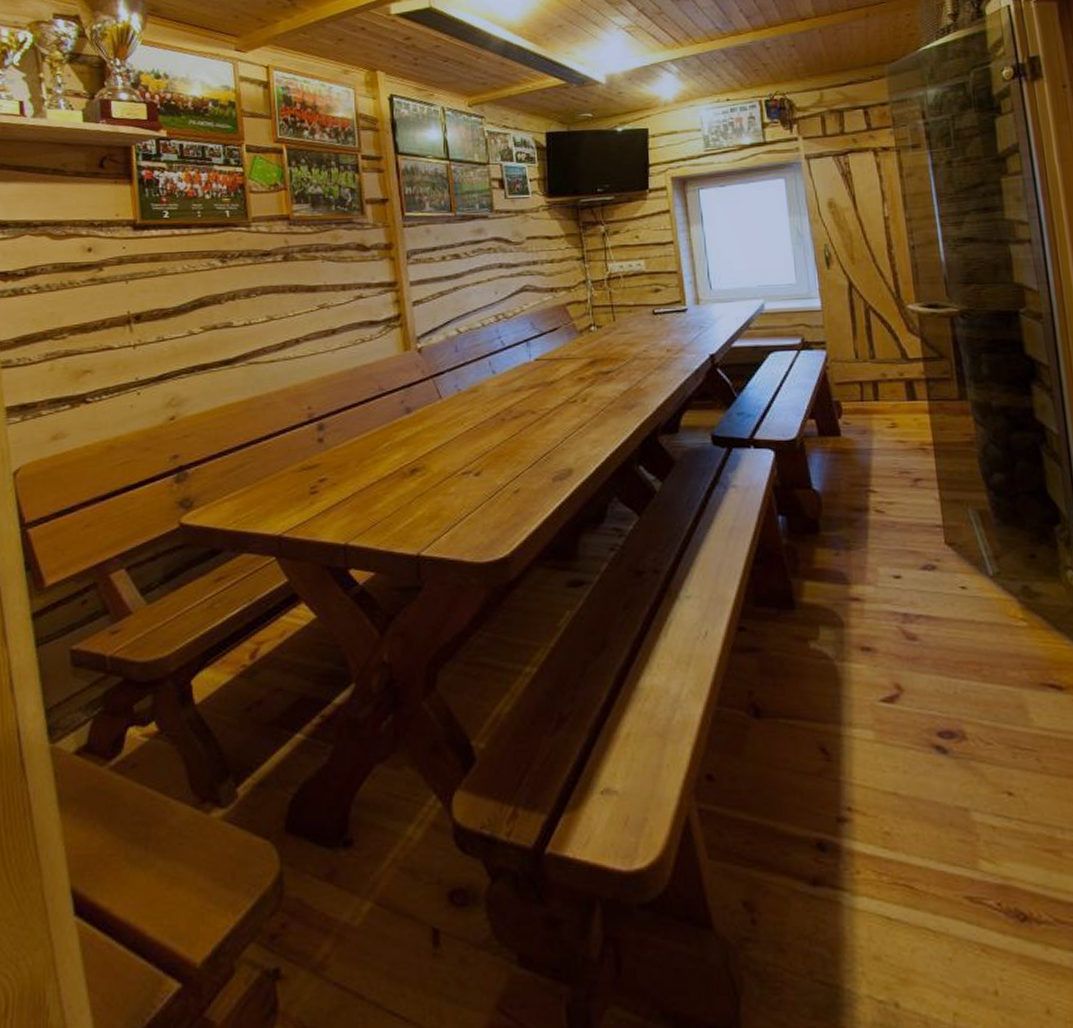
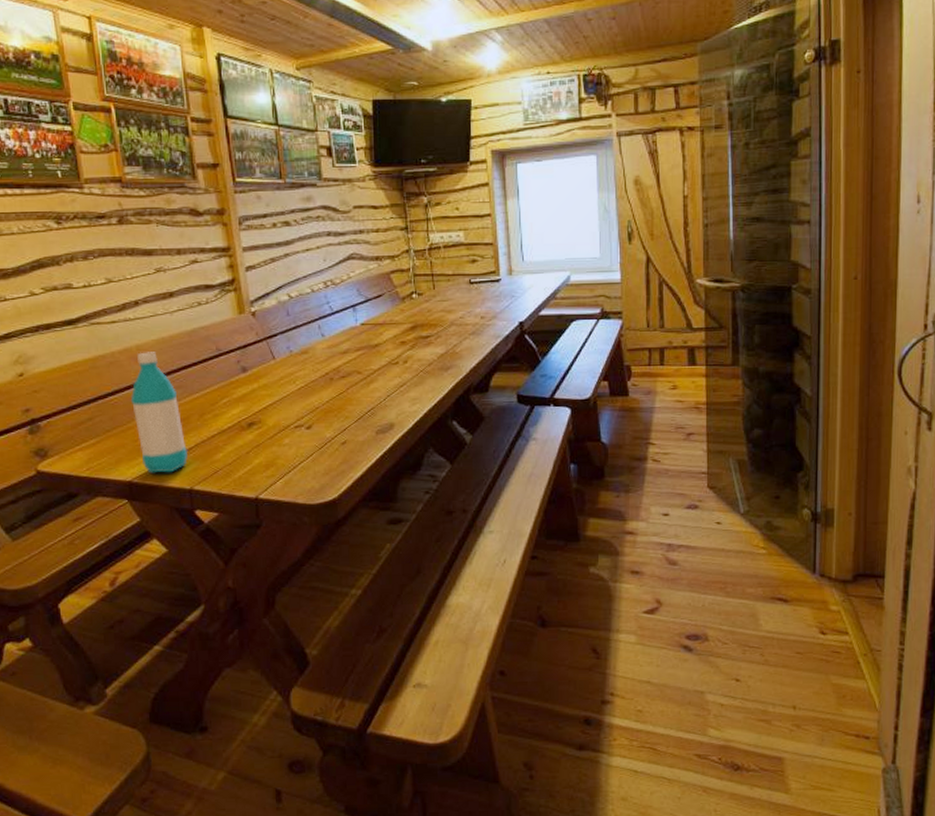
water bottle: none [285,392,345,527] -> present [130,352,188,473]

